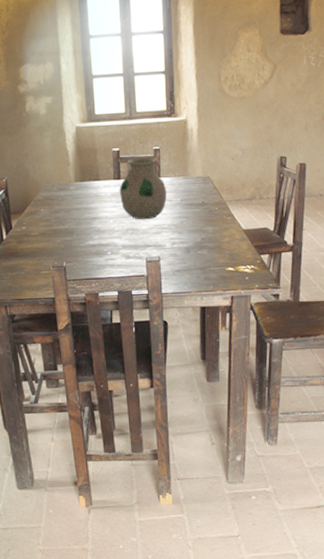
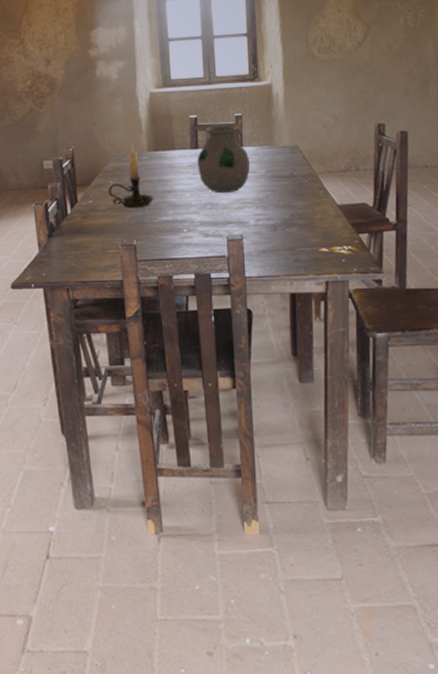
candle holder: none [39,175,81,234] -> present [108,144,154,209]

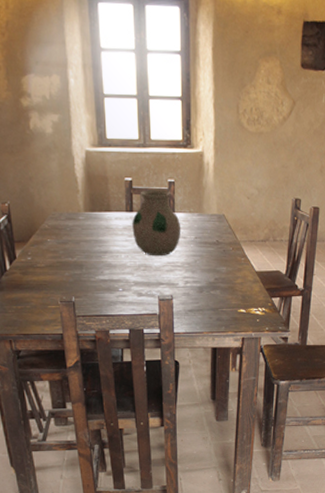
candle holder: present [108,144,154,209] -> none [46,203,91,267]

